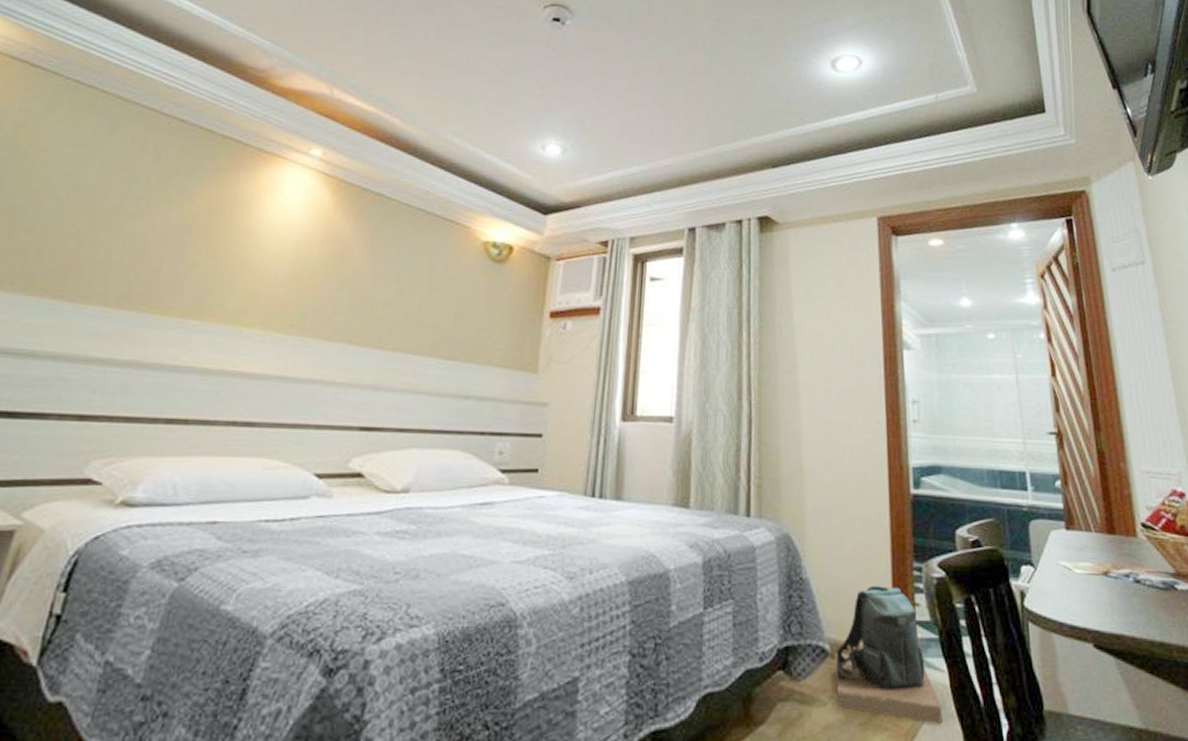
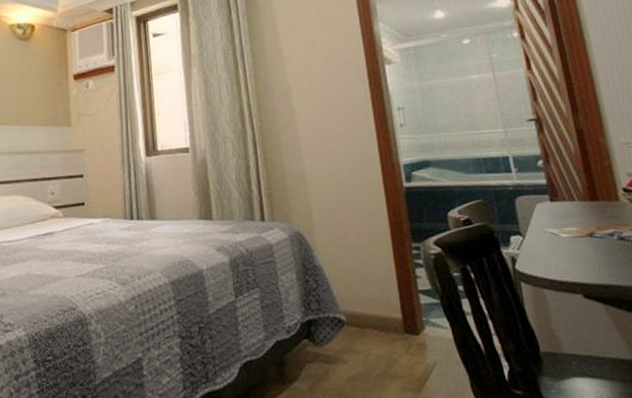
backpack: present [835,585,942,723] -> none [350,264,450,369]

